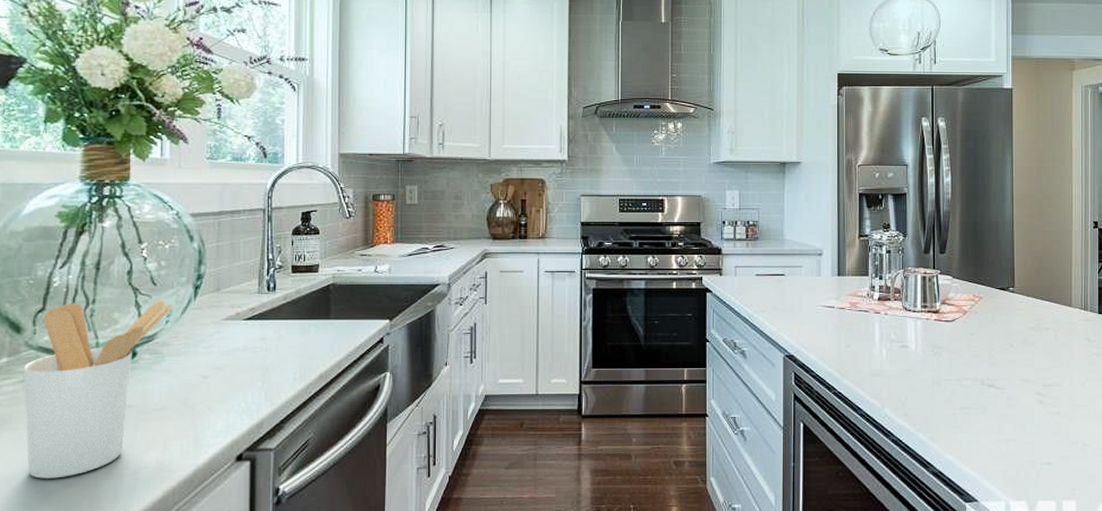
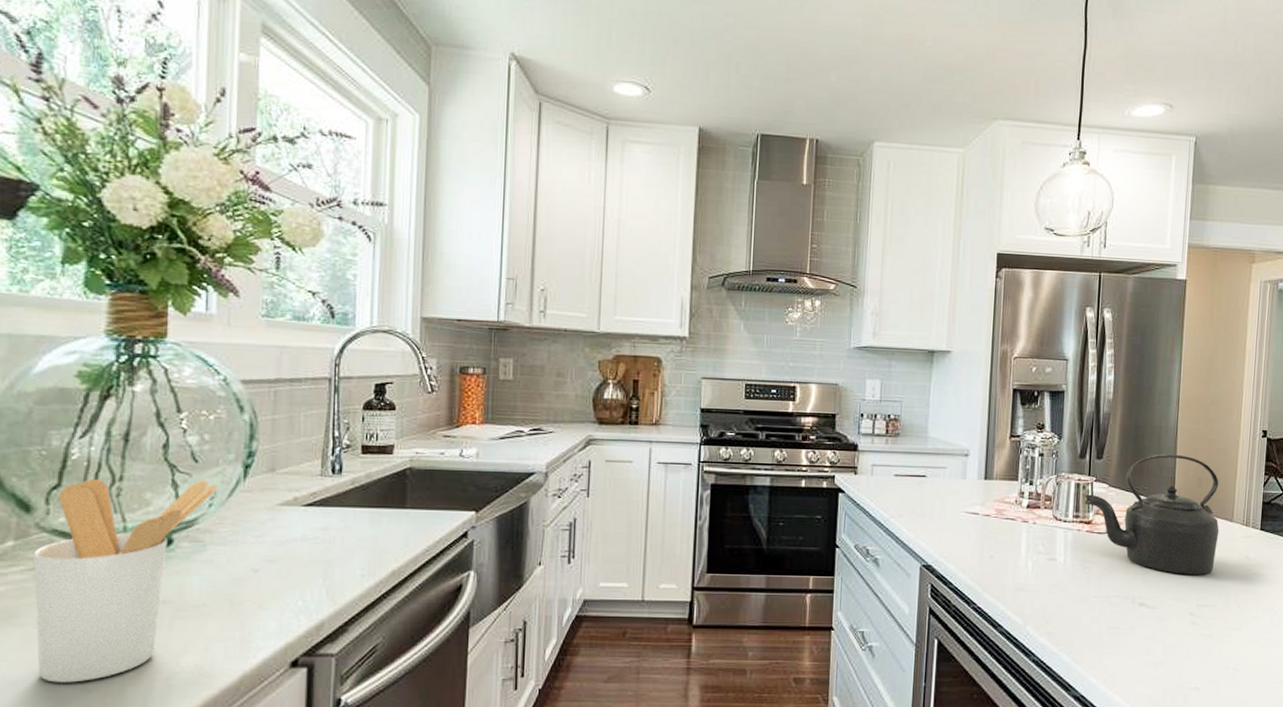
kettle: none [931,247,1059,357] -> present [1085,454,1219,575]

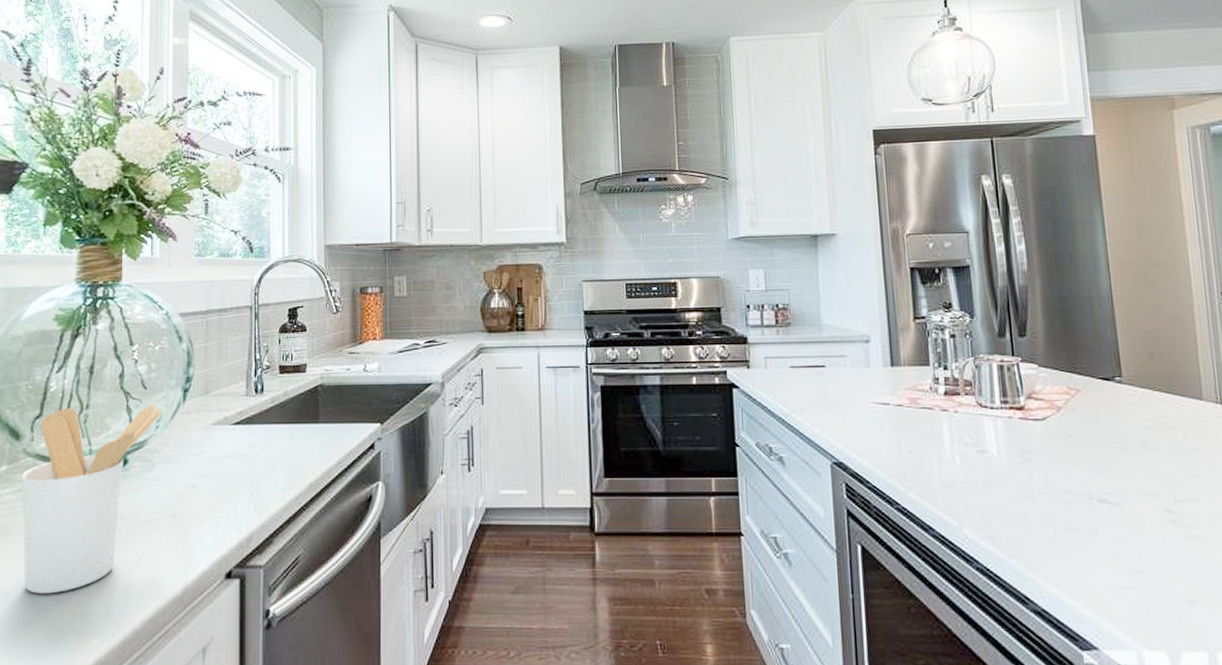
kettle: present [1085,454,1219,575] -> none [1011,326,1188,464]

